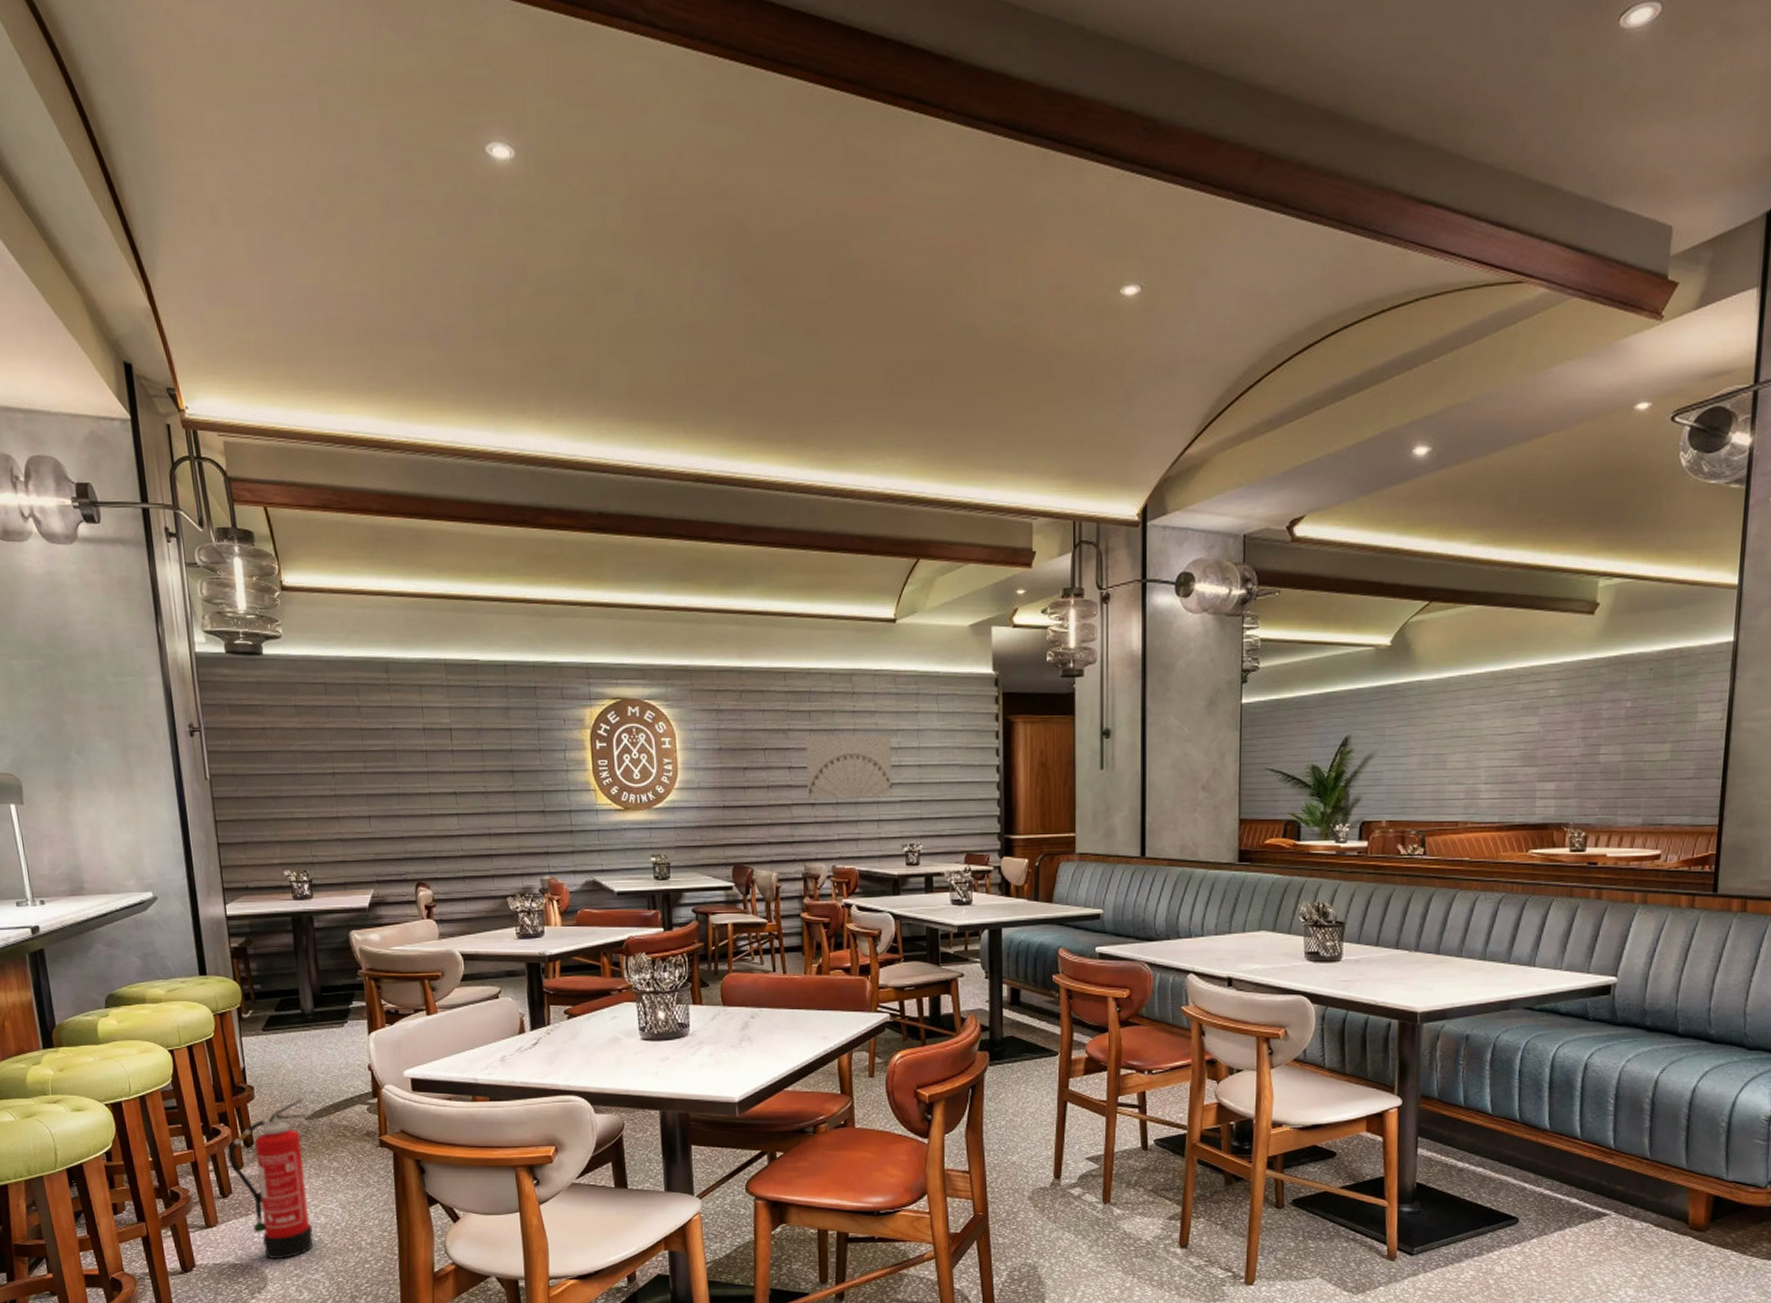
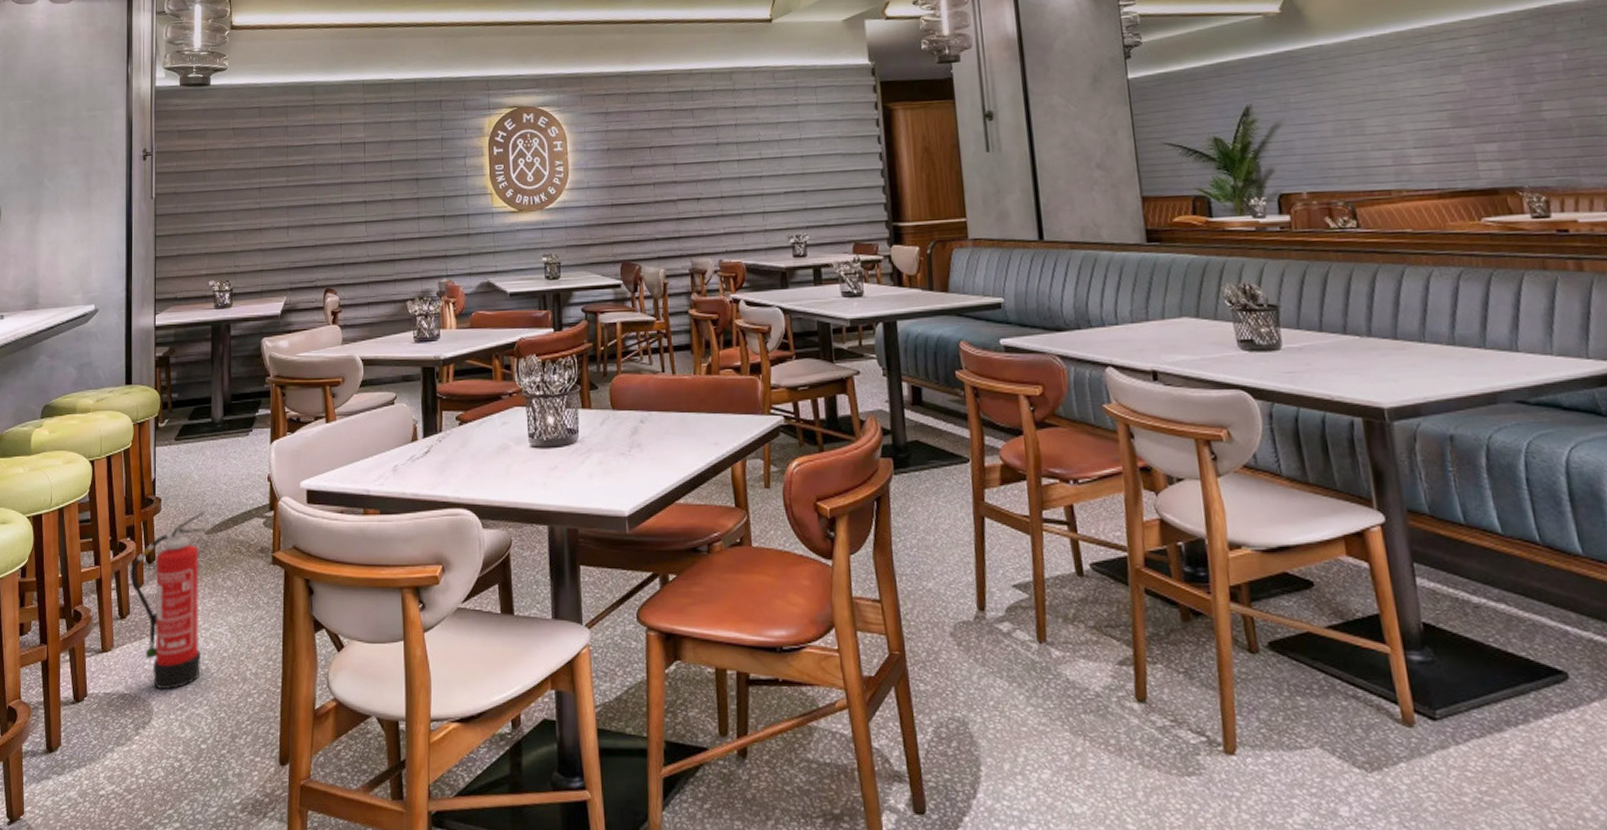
wall art: present [805,735,893,797] -> none [689,128,776,192]

